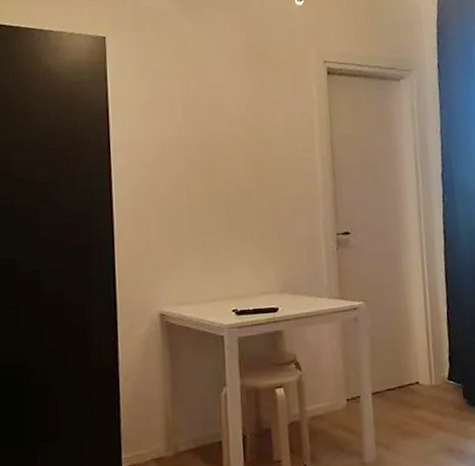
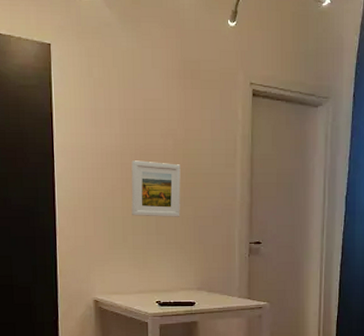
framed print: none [197,151,255,213] -> present [131,160,181,217]

